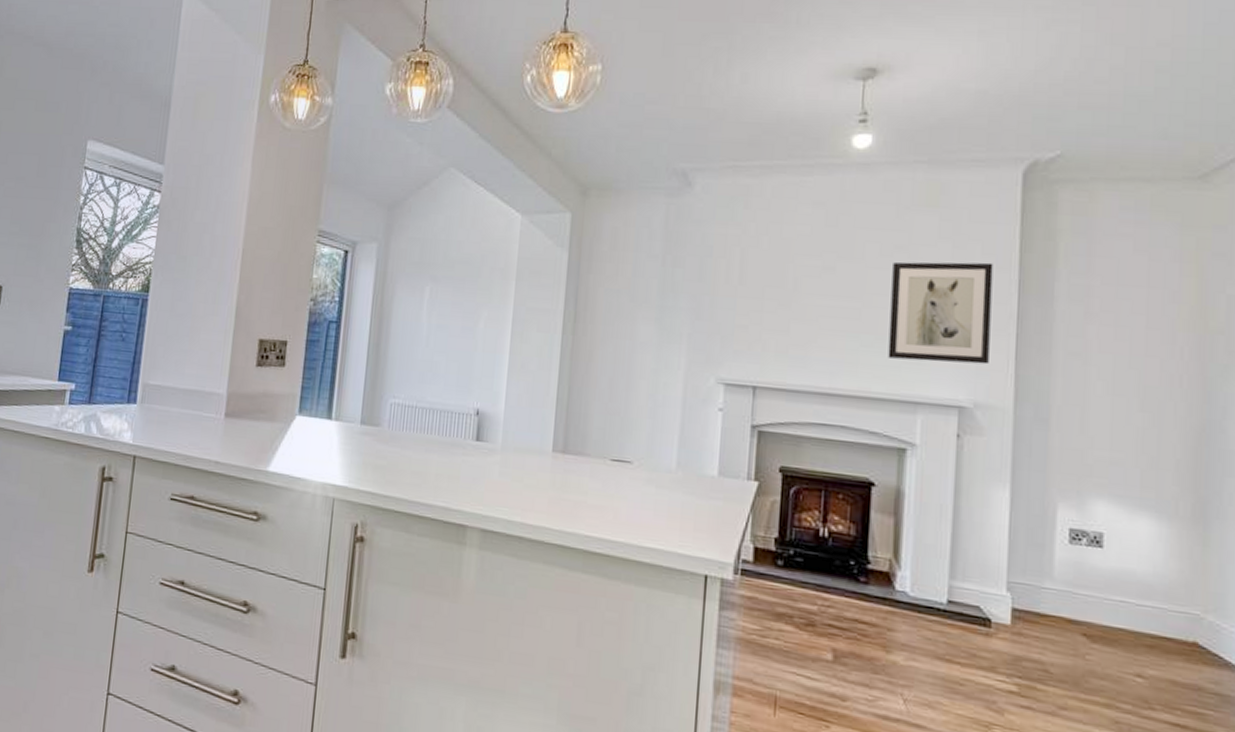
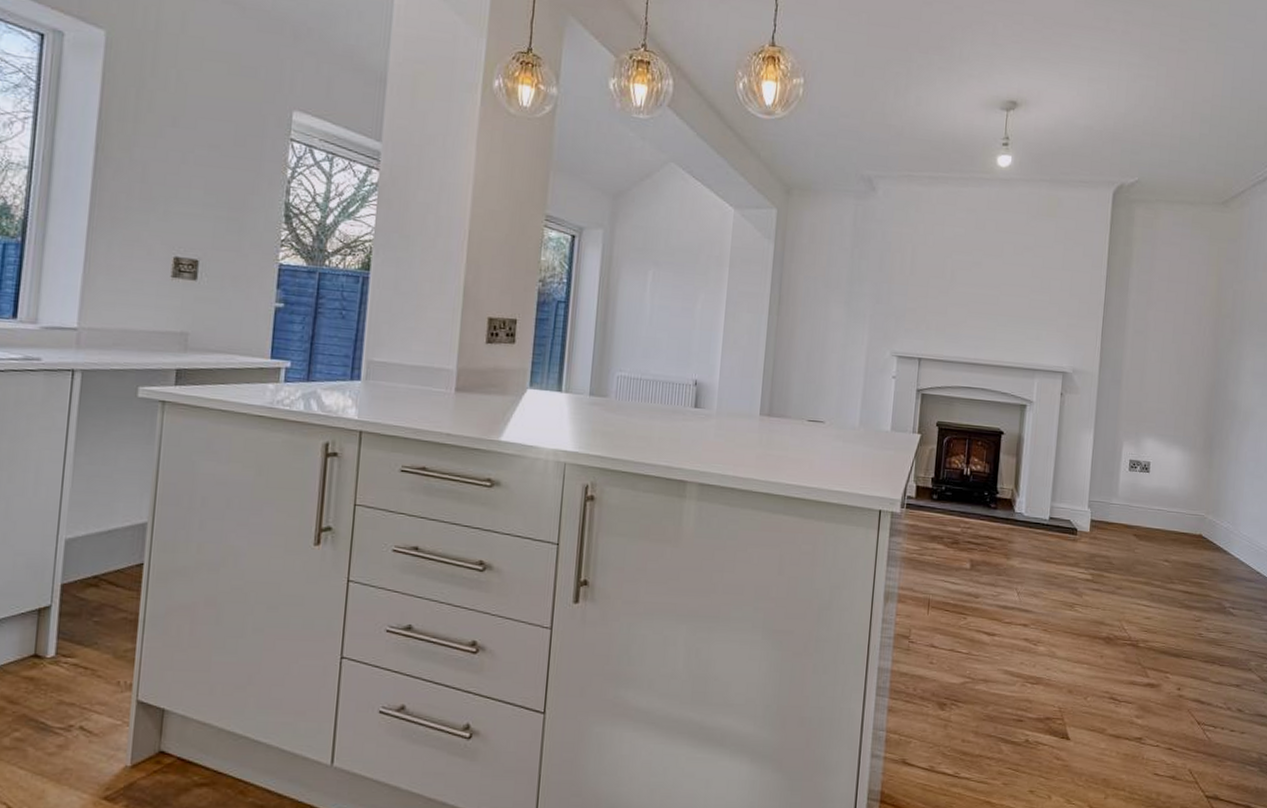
wall art: present [888,261,993,365] -> none [1016,259,1090,340]

